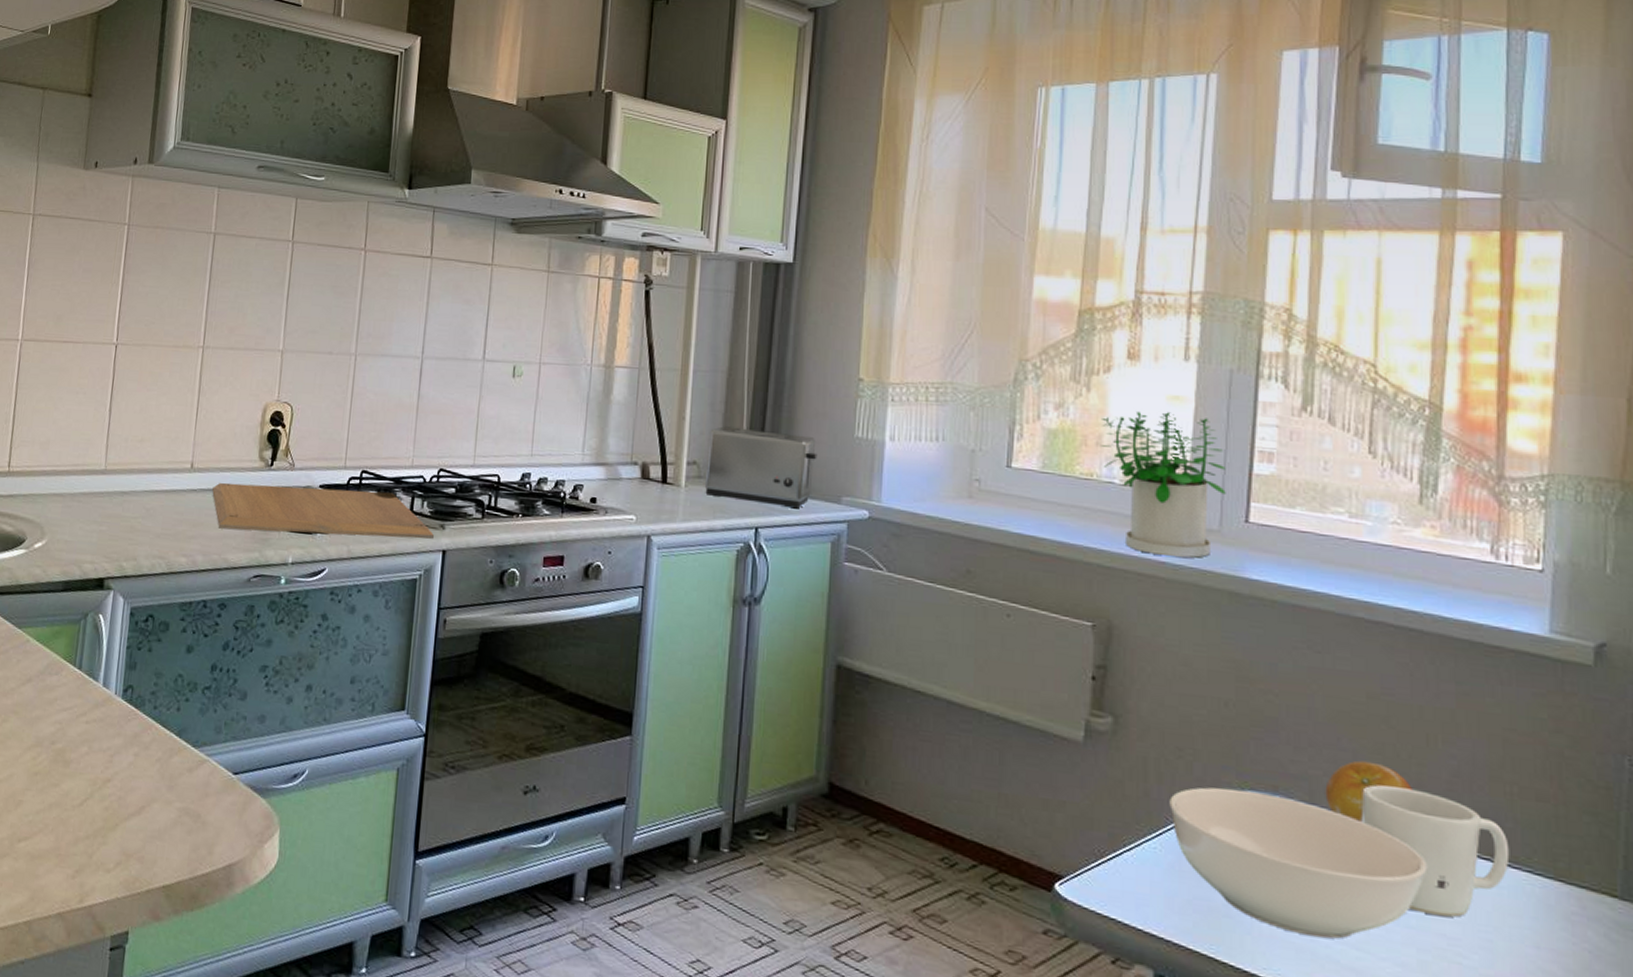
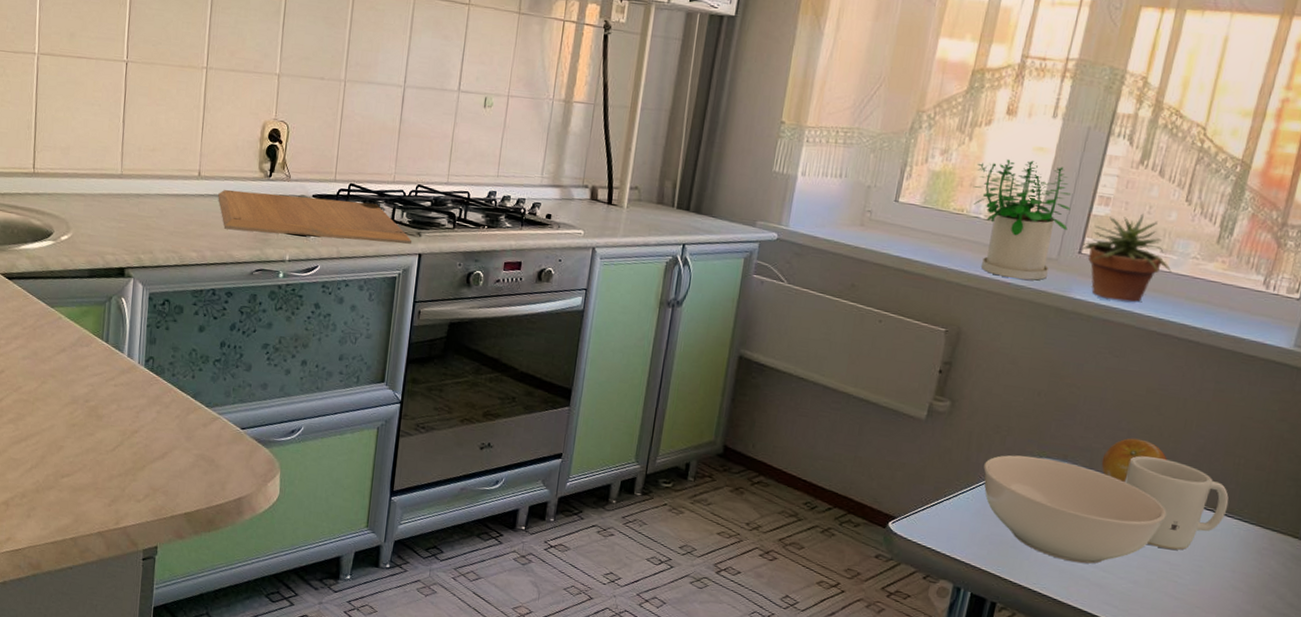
toaster: present [704,426,817,509] -> none [643,157,740,230]
potted plant: none [1249,470,1368,583] -> present [1082,213,1172,303]

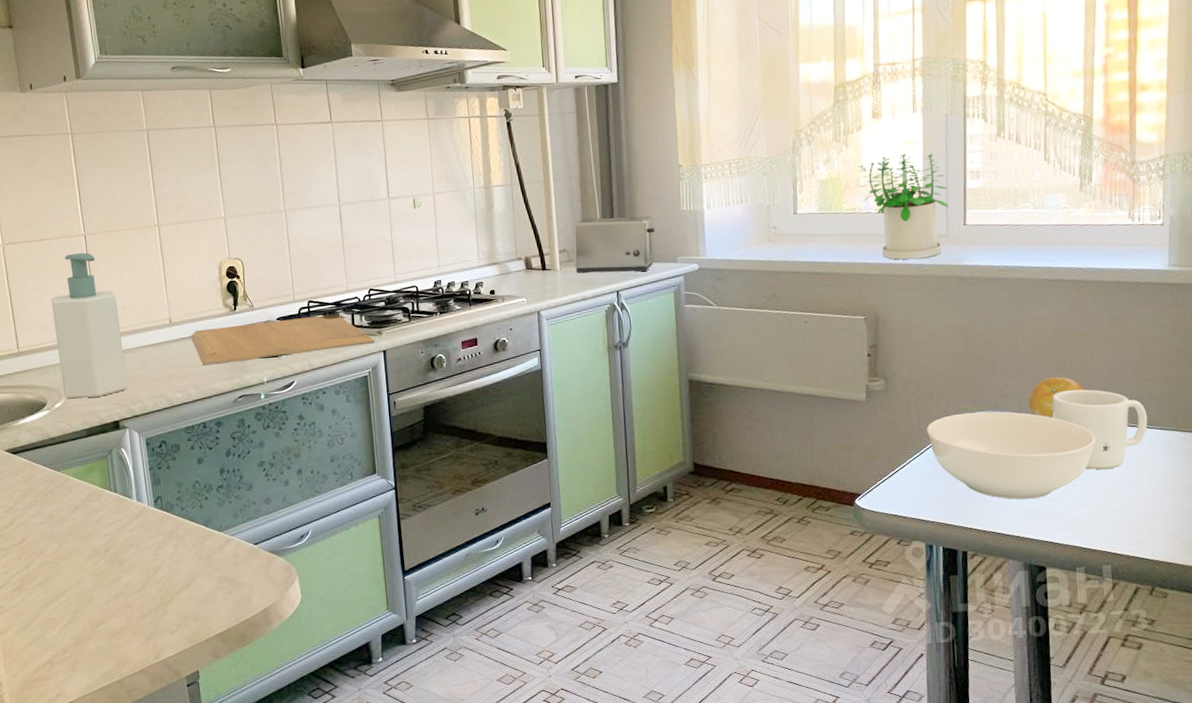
soap bottle: none [73,79,148,239] -> present [51,252,127,399]
toaster: none [643,157,740,230] -> present [572,215,656,274]
potted plant: present [1082,213,1172,303] -> none [965,179,1048,261]

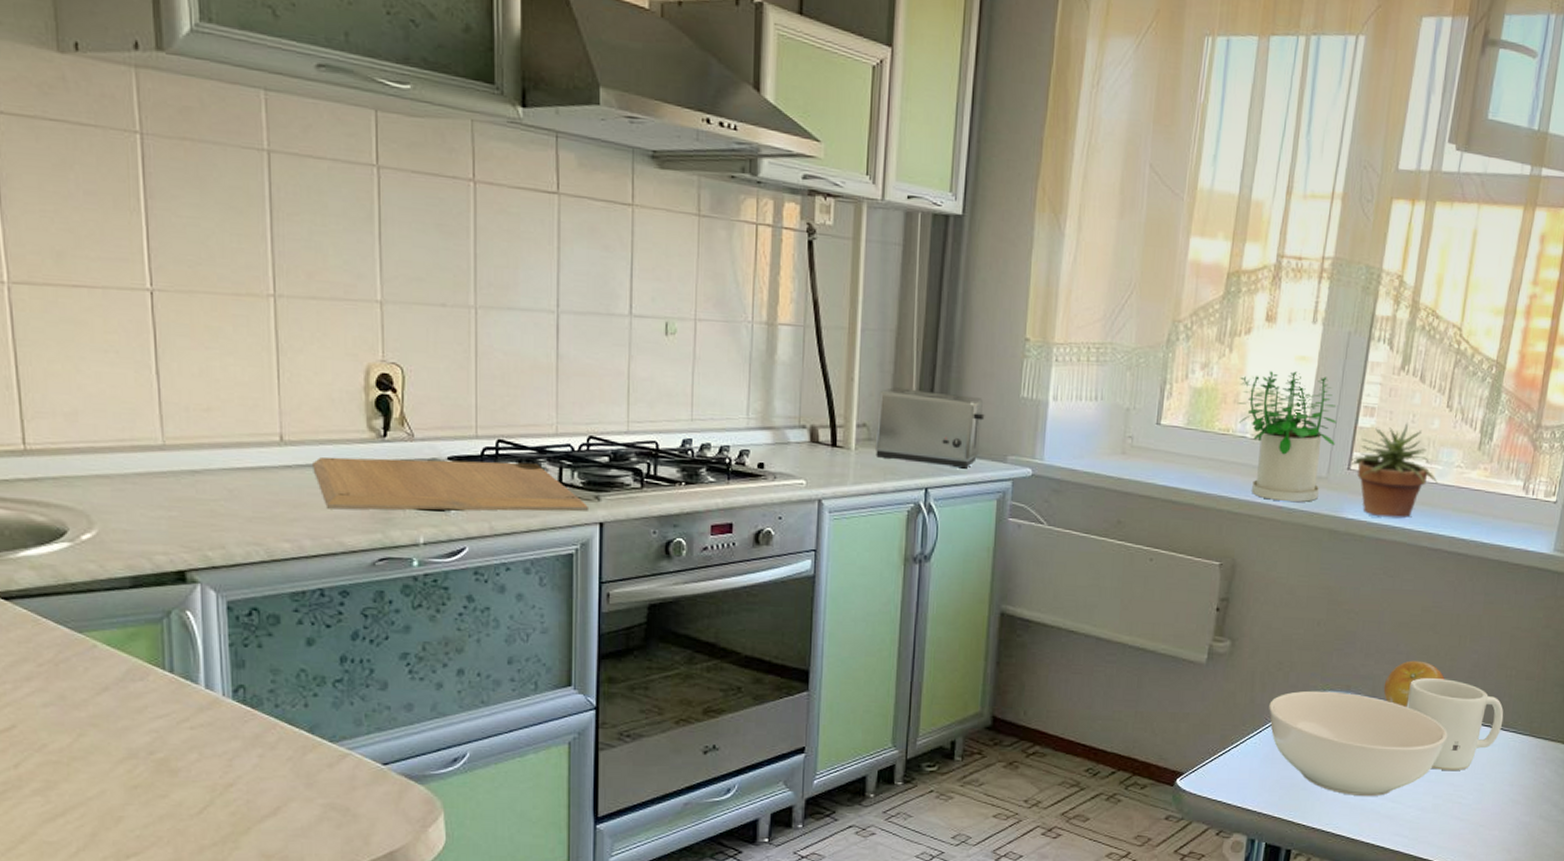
soap bottle: present [51,252,127,399] -> none [86,315,204,533]
potted plant: none [965,179,1048,261] -> present [1350,423,1438,519]

